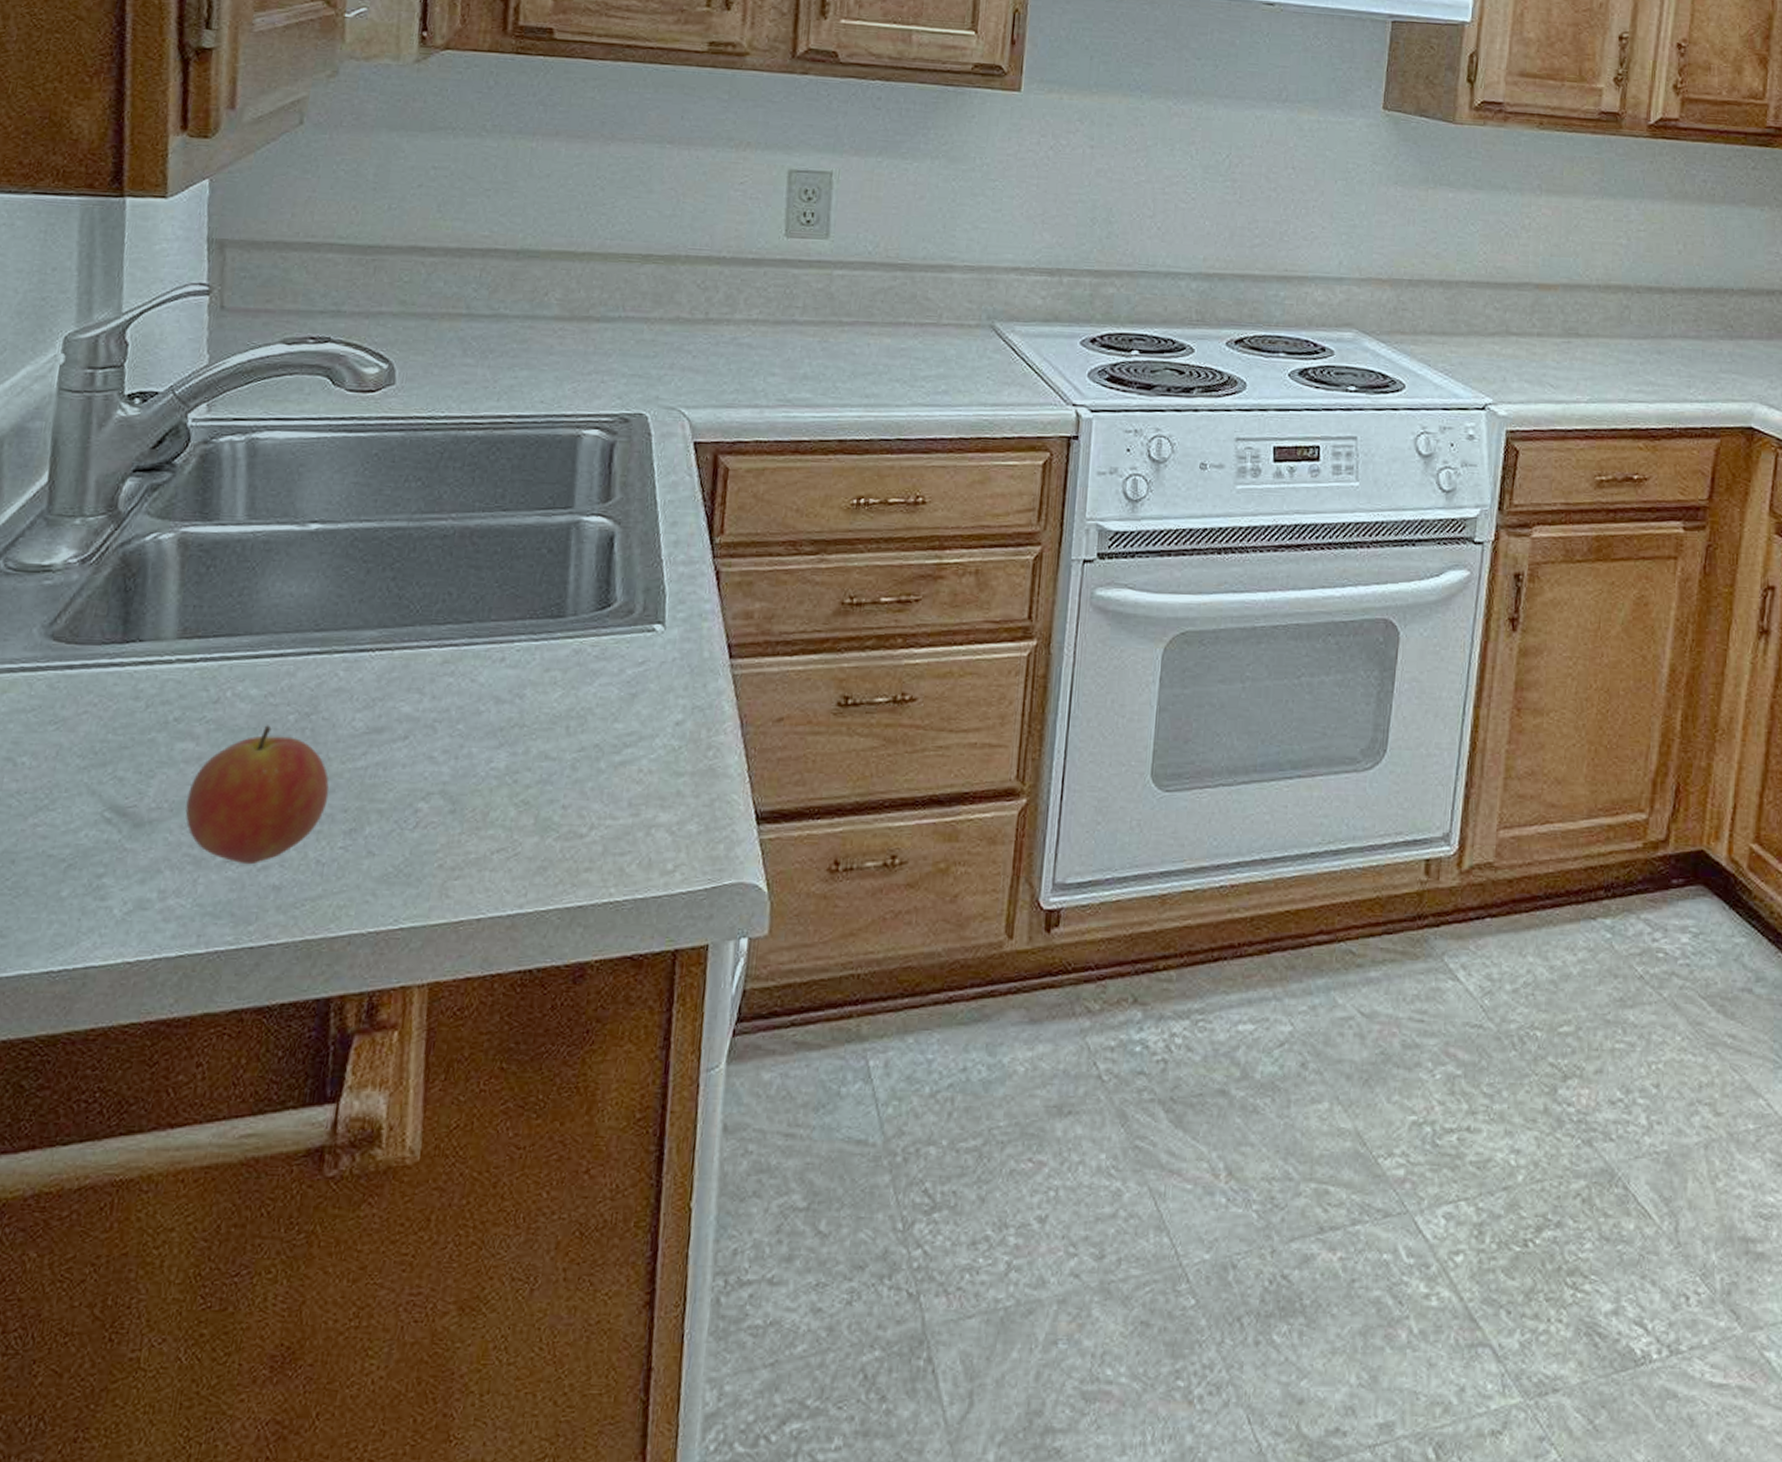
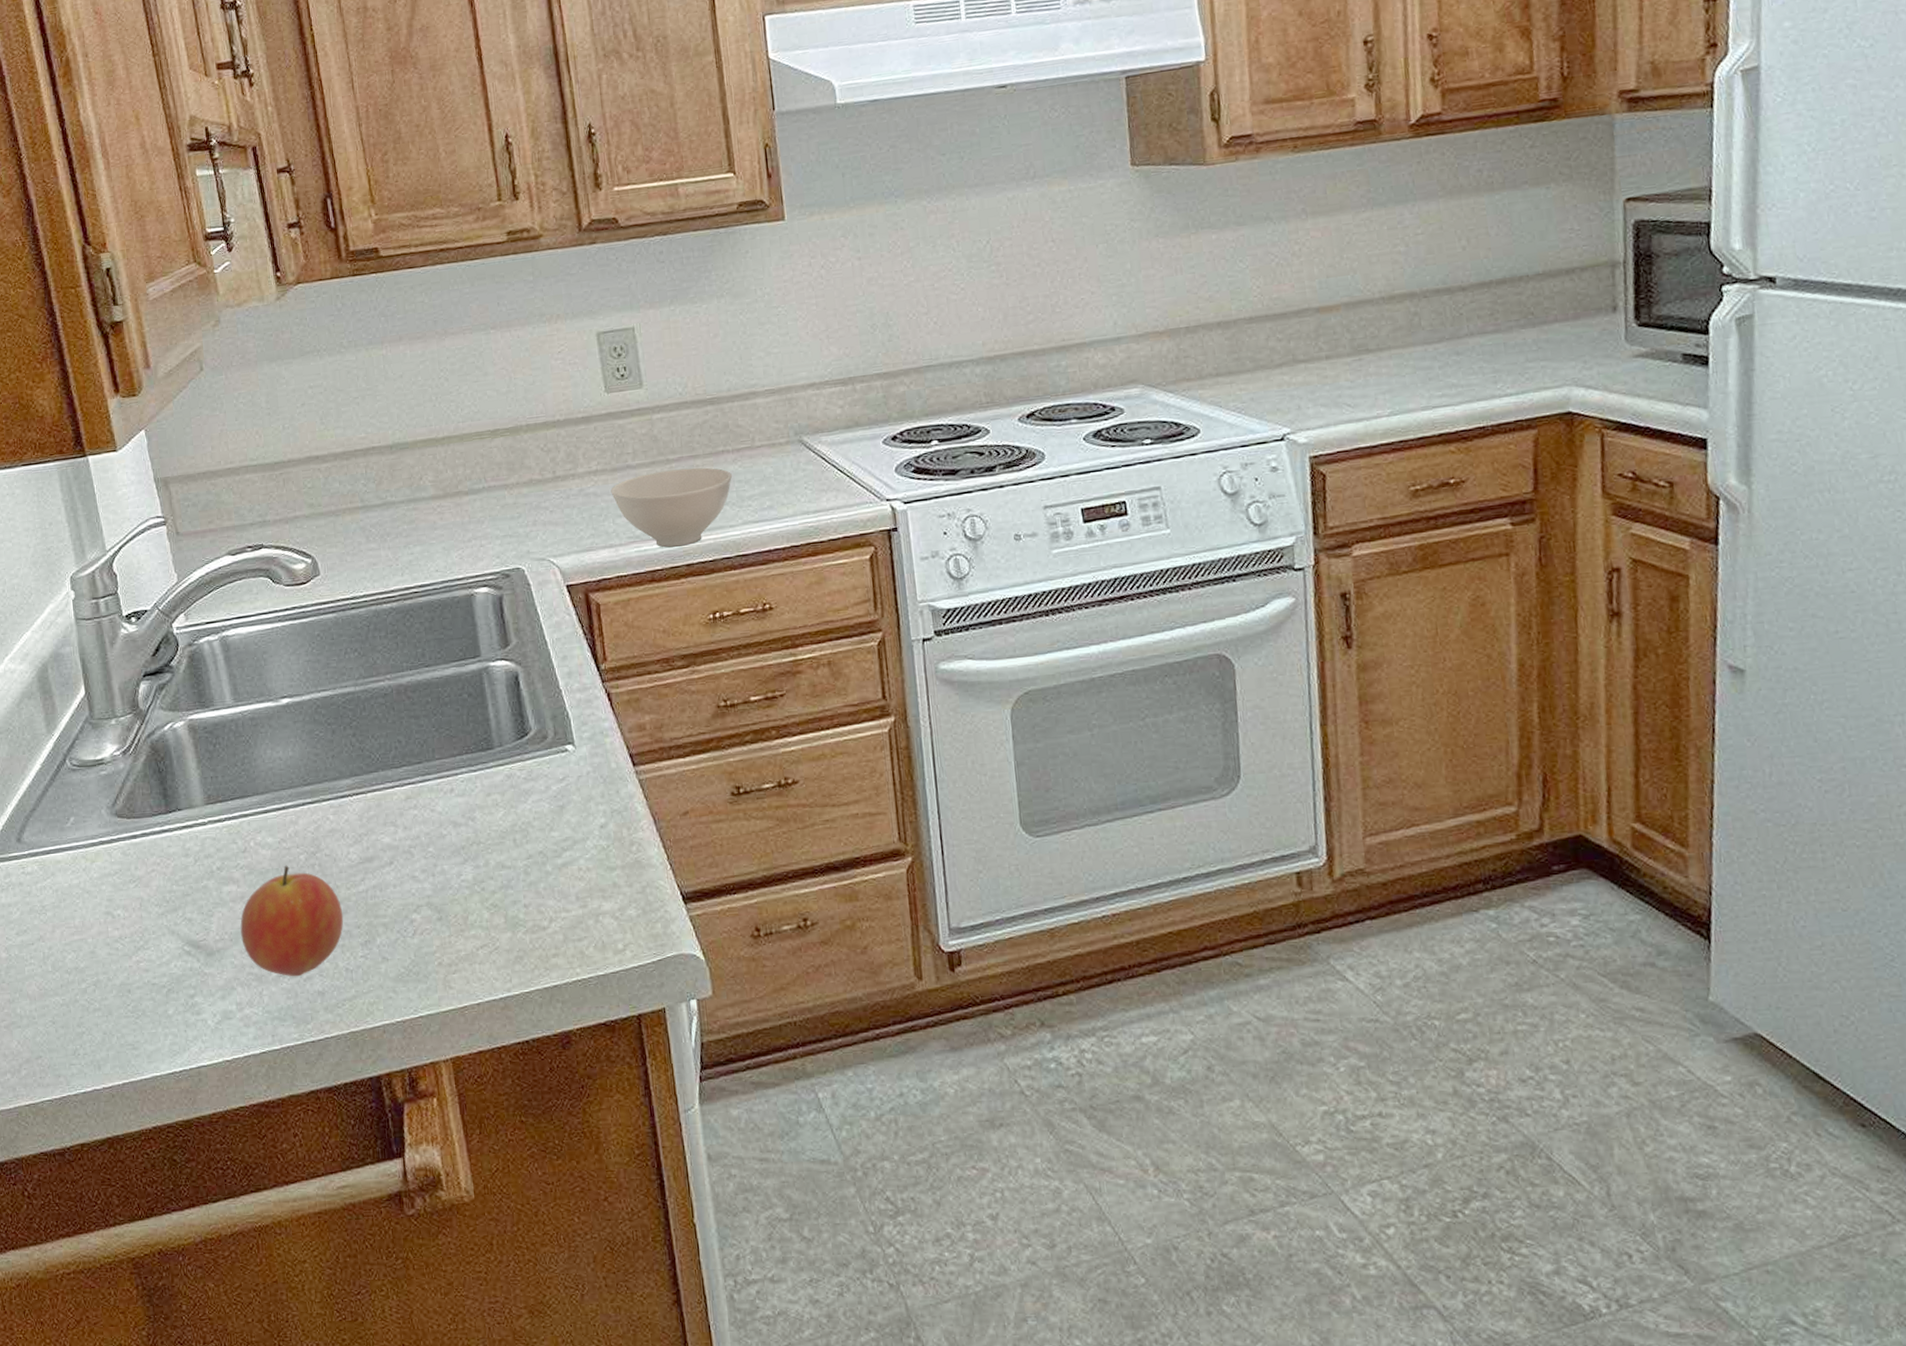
bowl: none [768,332,909,419] -> present [610,467,732,548]

